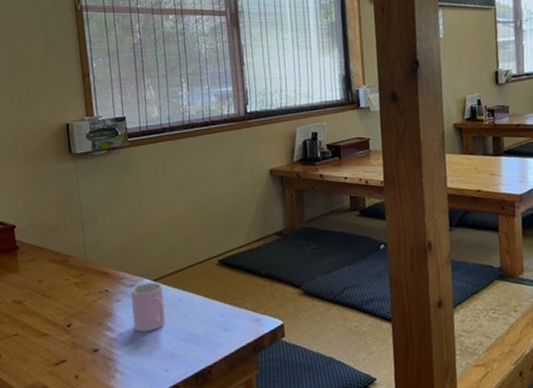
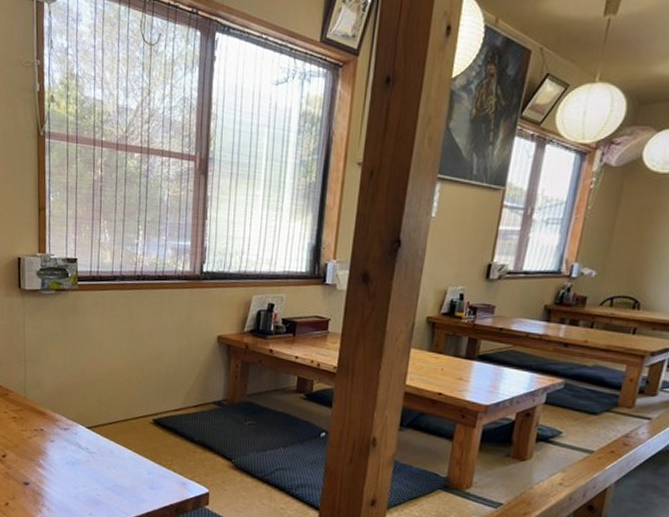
cup: present [131,282,166,332] -> none [64,429,96,475]

